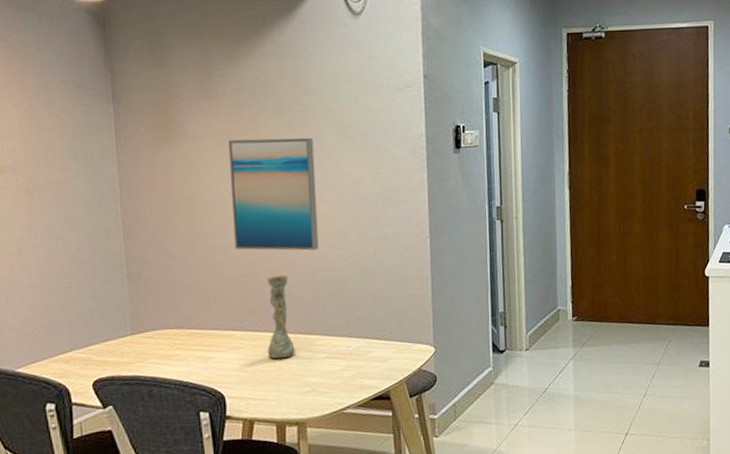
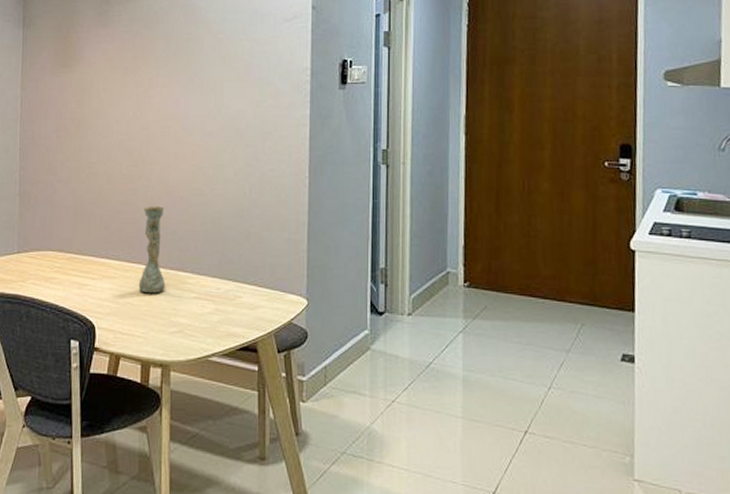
wall art: present [228,137,319,251] -> none [117,67,199,183]

